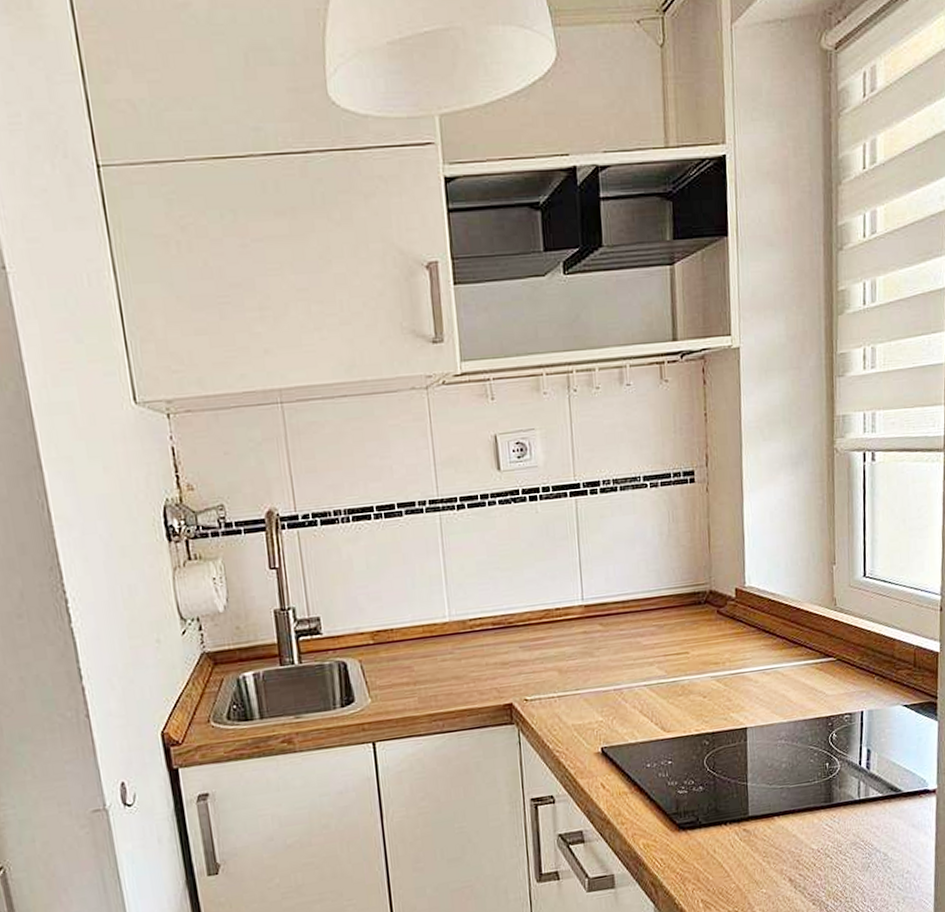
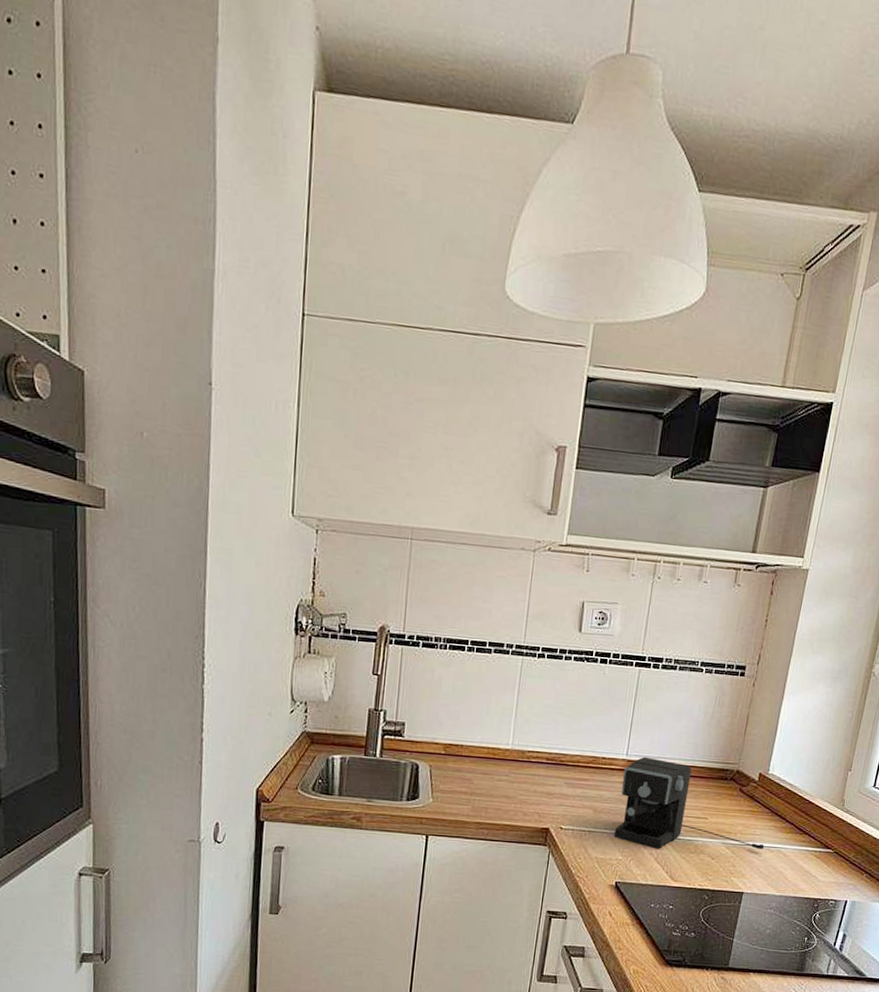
coffee maker: none [582,596,759,700] -> present [613,756,765,849]

